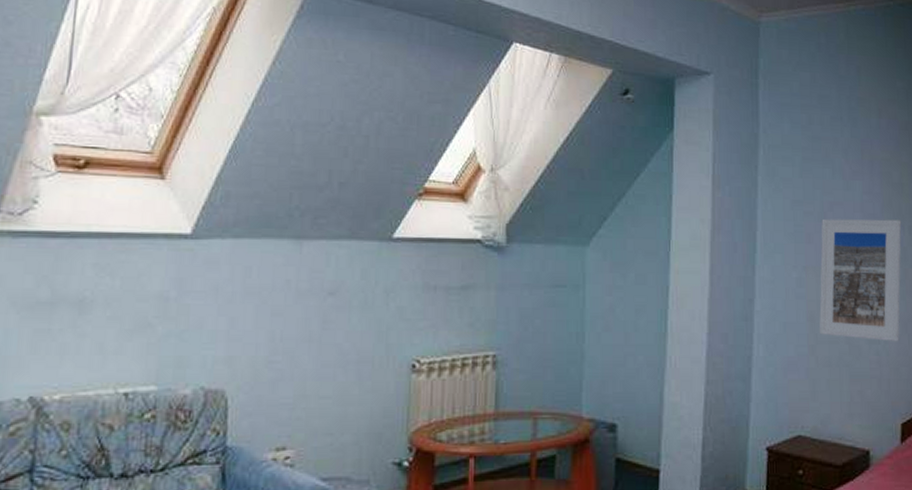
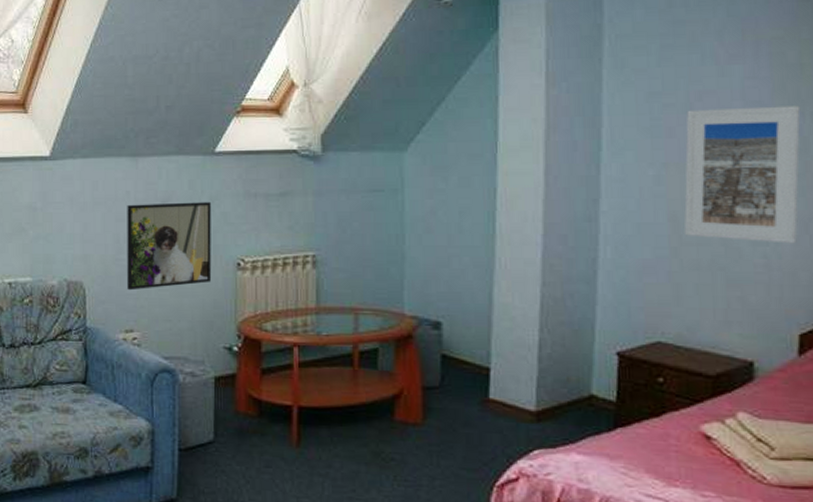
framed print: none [281,294,385,399] -> present [127,202,212,291]

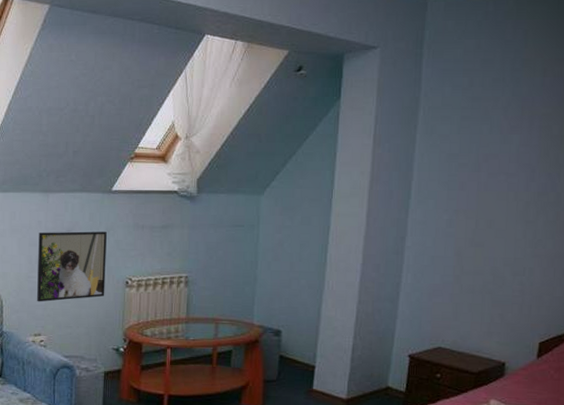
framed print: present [684,105,801,244] -> none [465,168,558,275]

